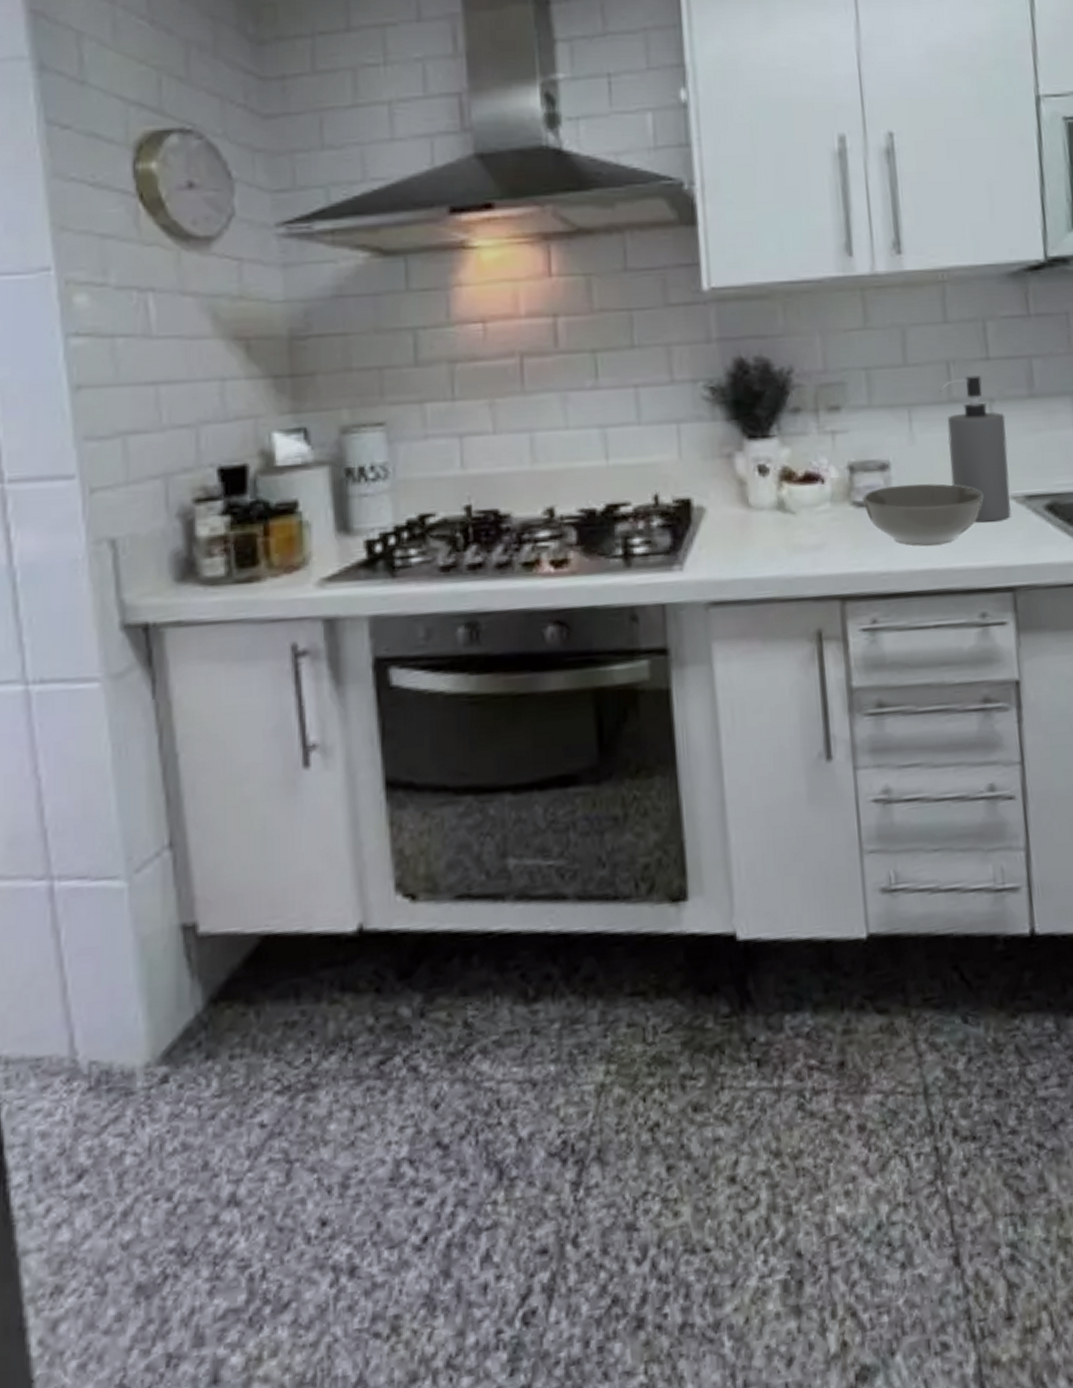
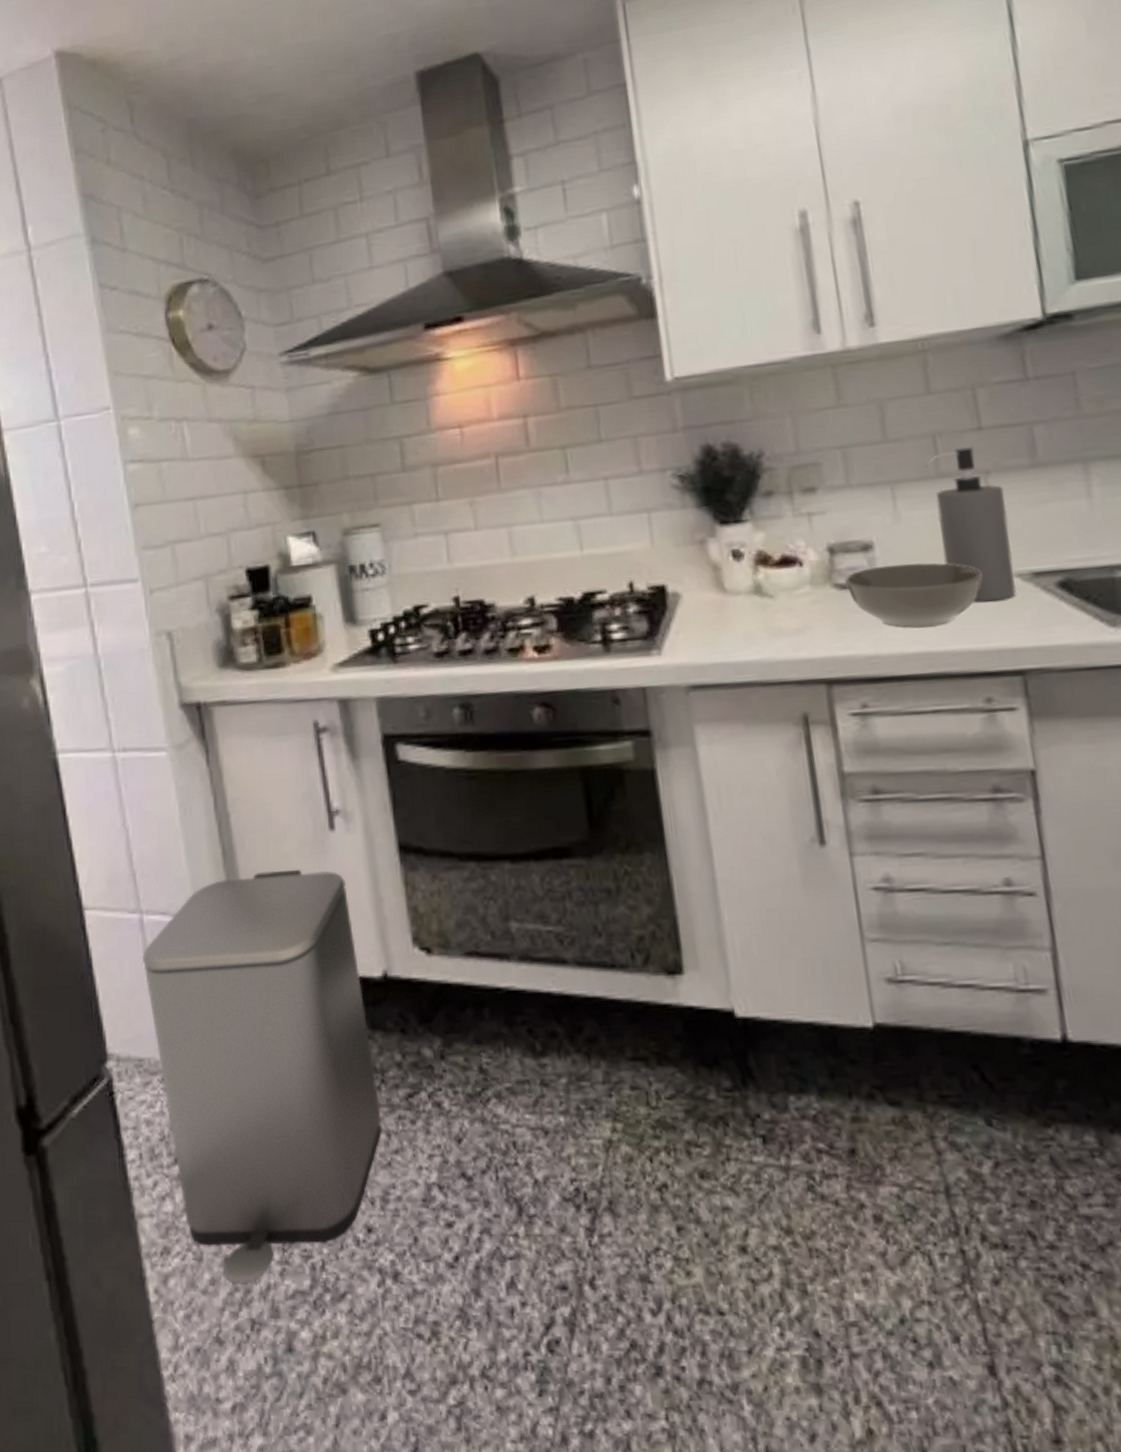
pedal bin: none [50,814,347,1317] -> present [143,869,383,1286]

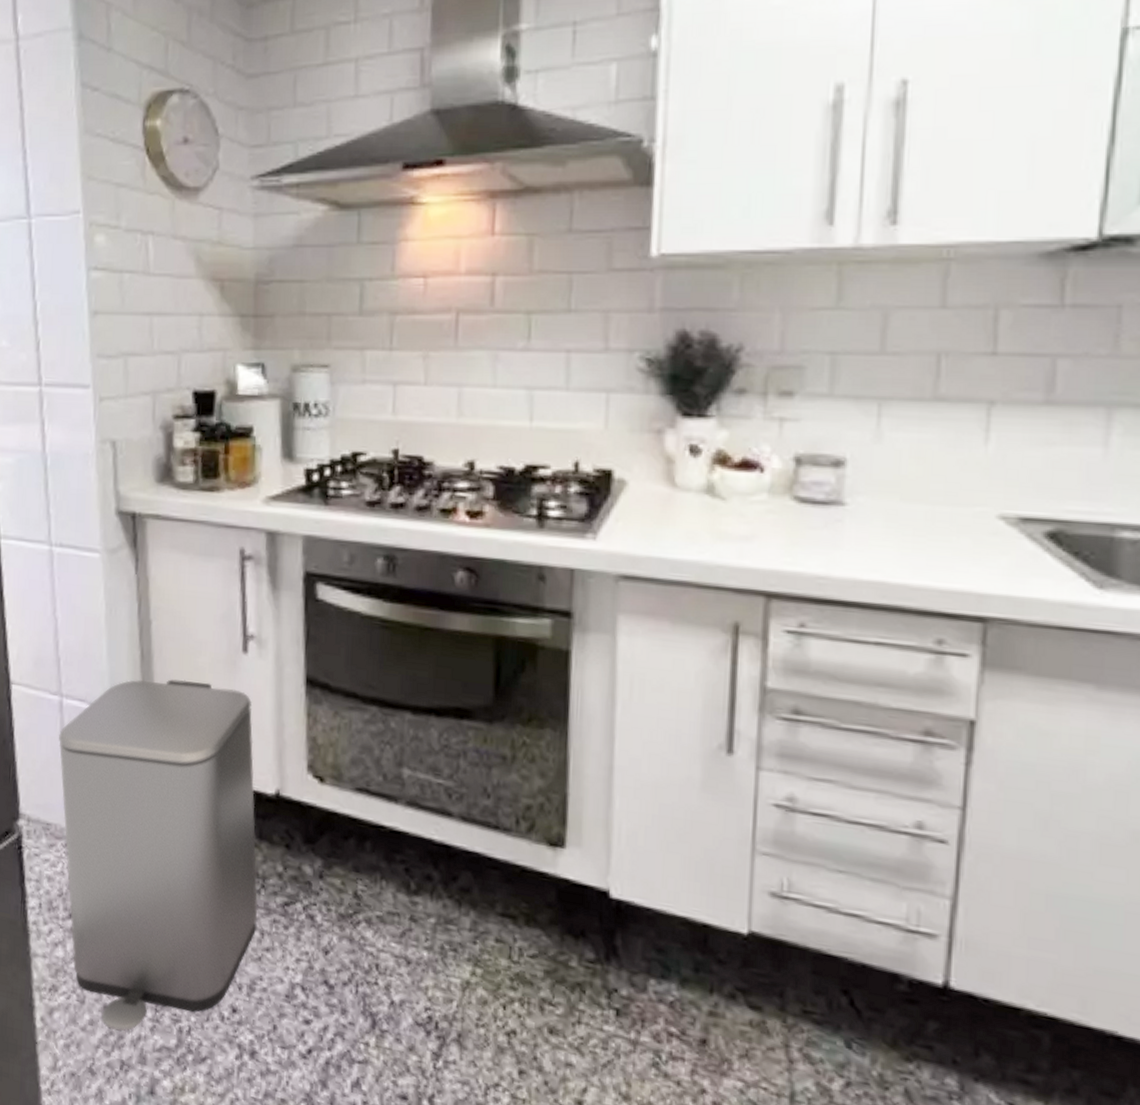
bowl: present [844,563,982,629] -> none [806,485,962,557]
soap dispenser: present [924,447,1017,602] -> none [922,372,1007,541]

